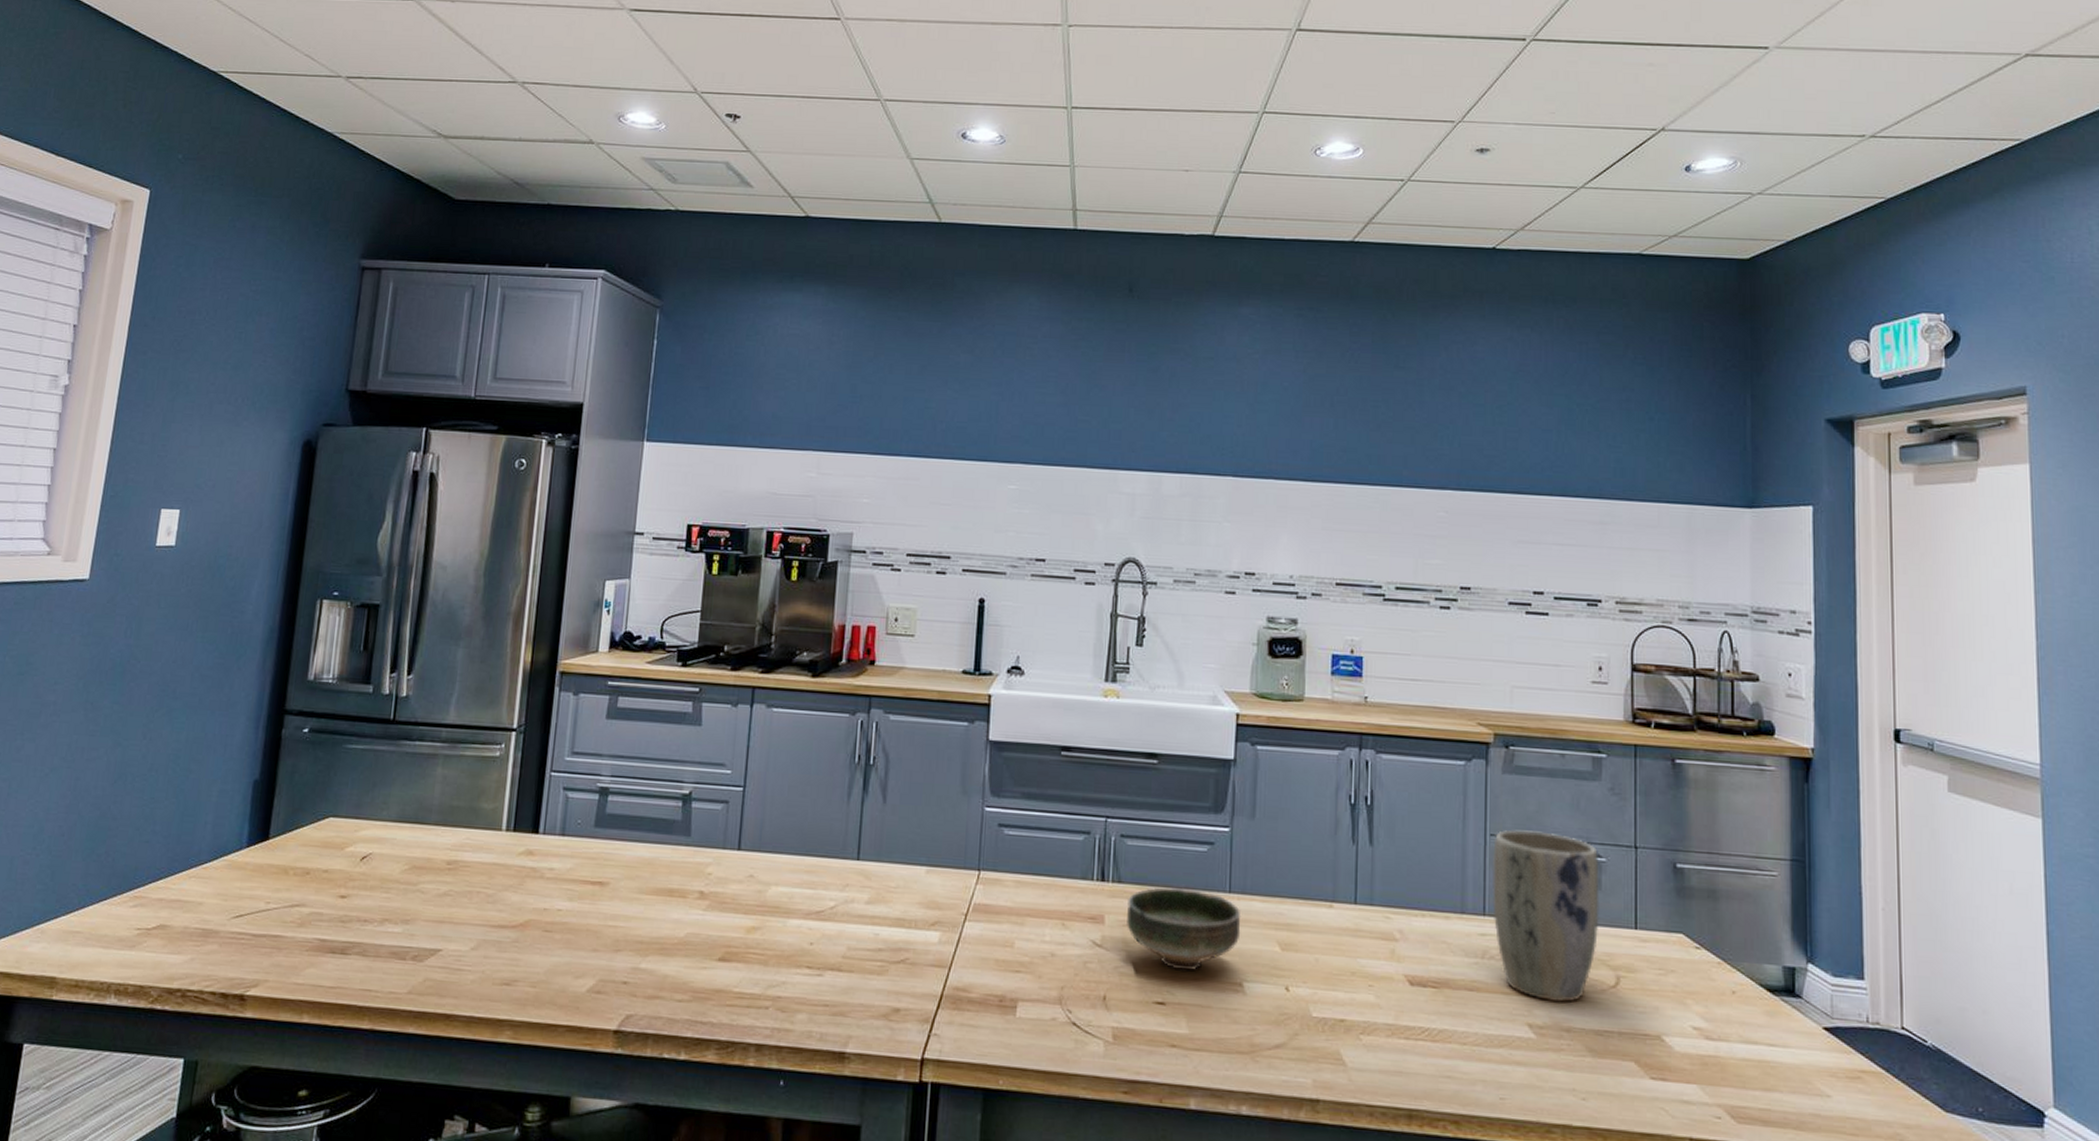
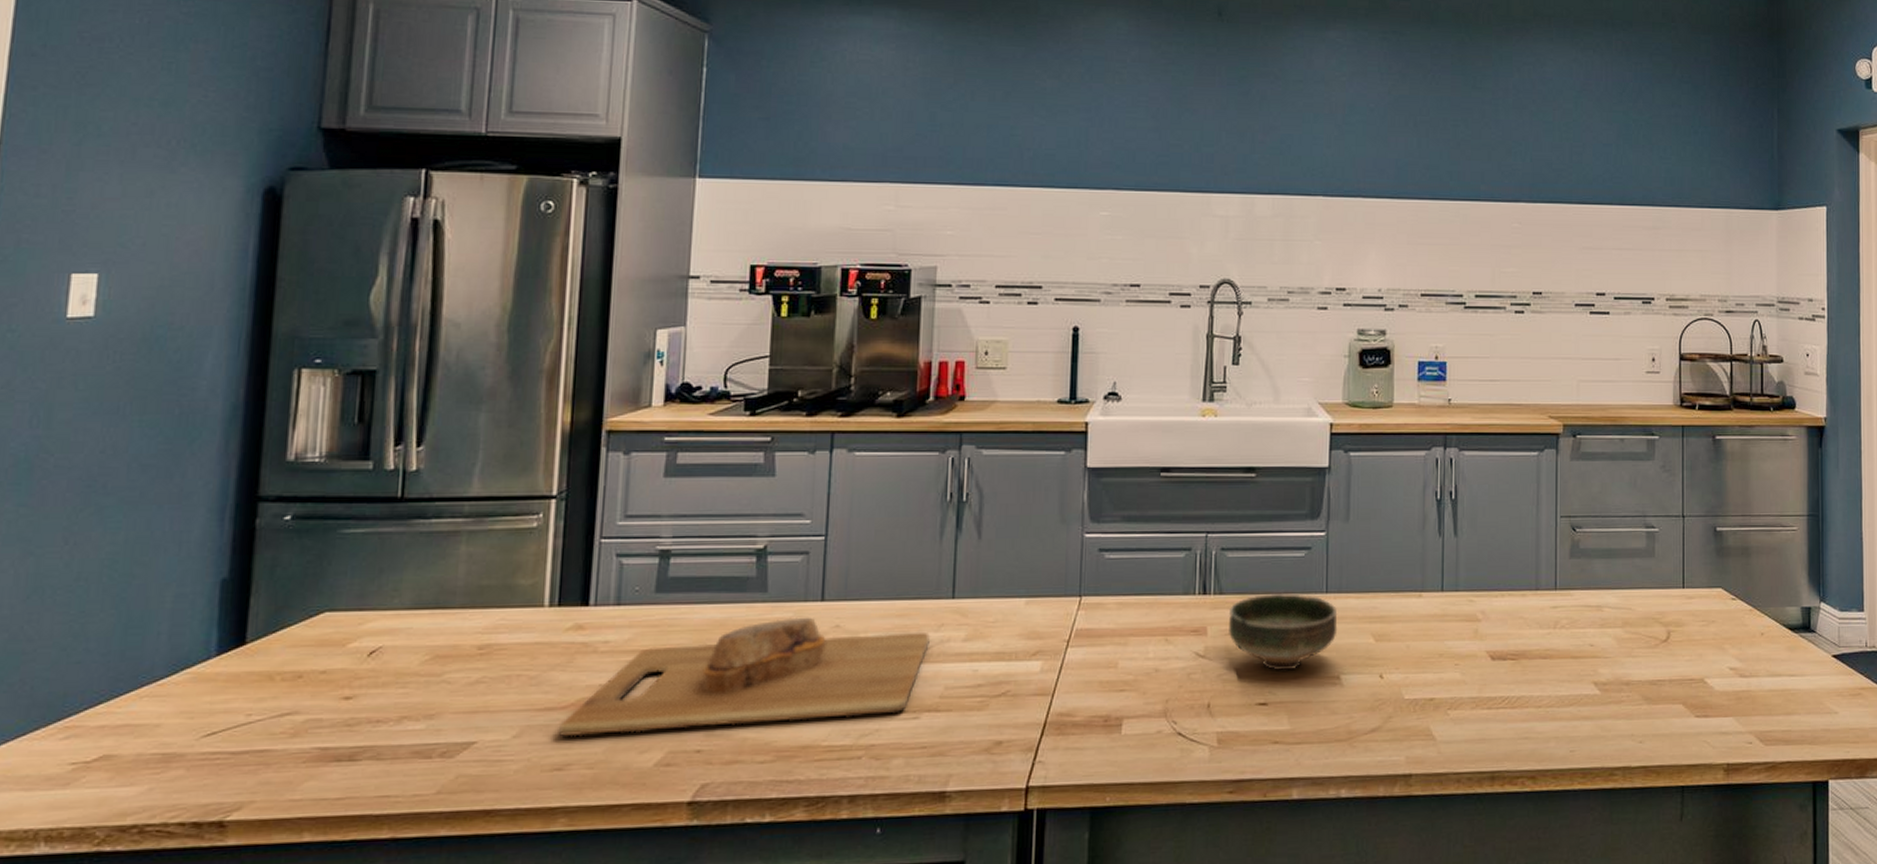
cutting board: none [508,863,835,968] -> present [558,617,930,737]
plant pot: present [1492,829,1600,1003] -> none [1563,510,1653,661]

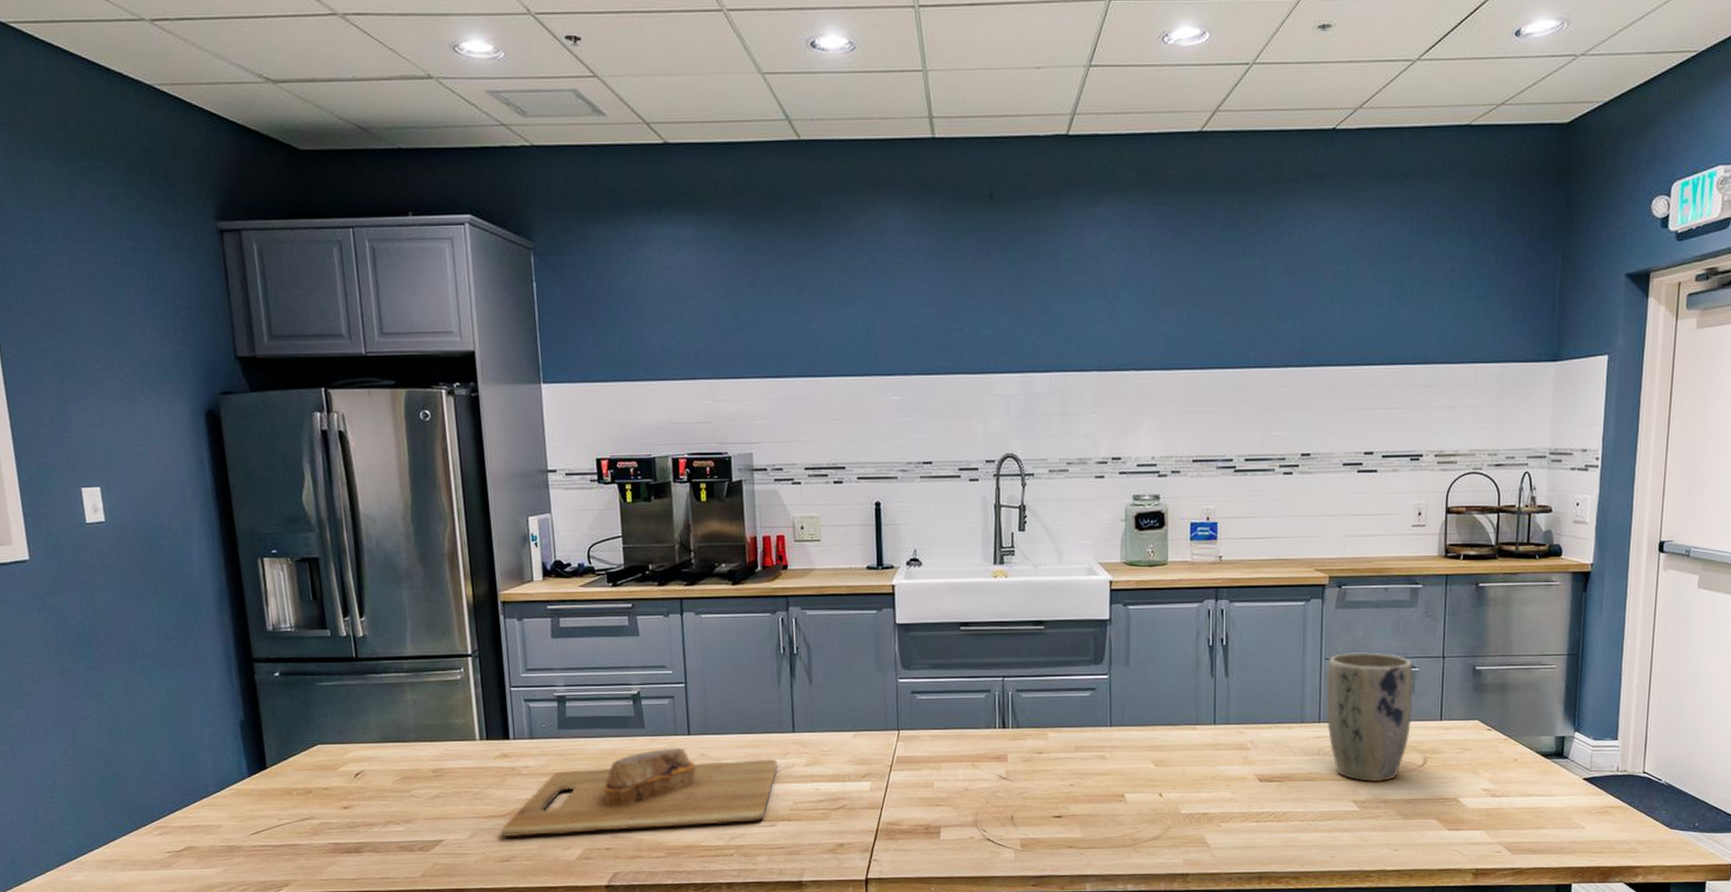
bowl: present [1229,592,1338,671] -> none [1026,726,1121,791]
plant pot: none [1563,510,1653,661] -> present [1326,652,1413,783]

